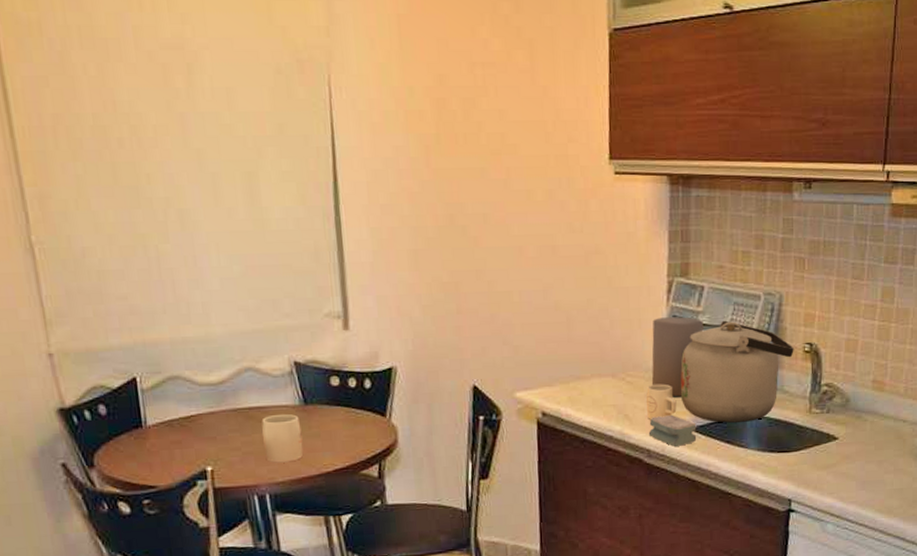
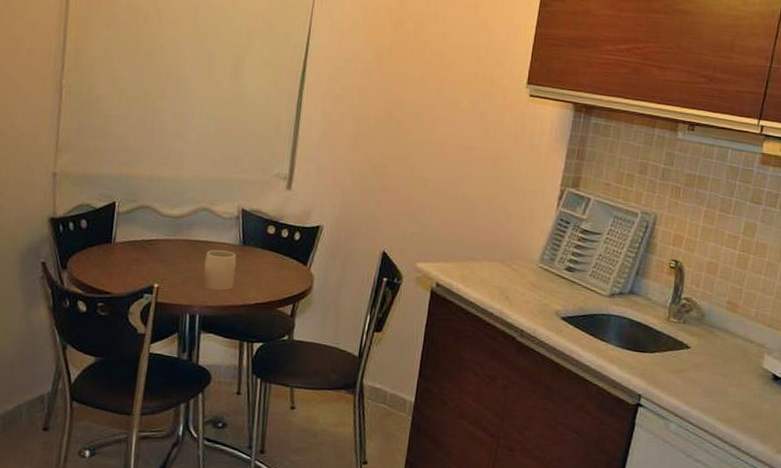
mug: present [646,384,677,419] -> none [525,274,553,305]
sponge: present [648,414,697,446] -> none [524,302,567,332]
canister: present [651,317,704,397] -> none [533,219,586,289]
kettle: present [680,320,794,424] -> none [556,229,661,321]

